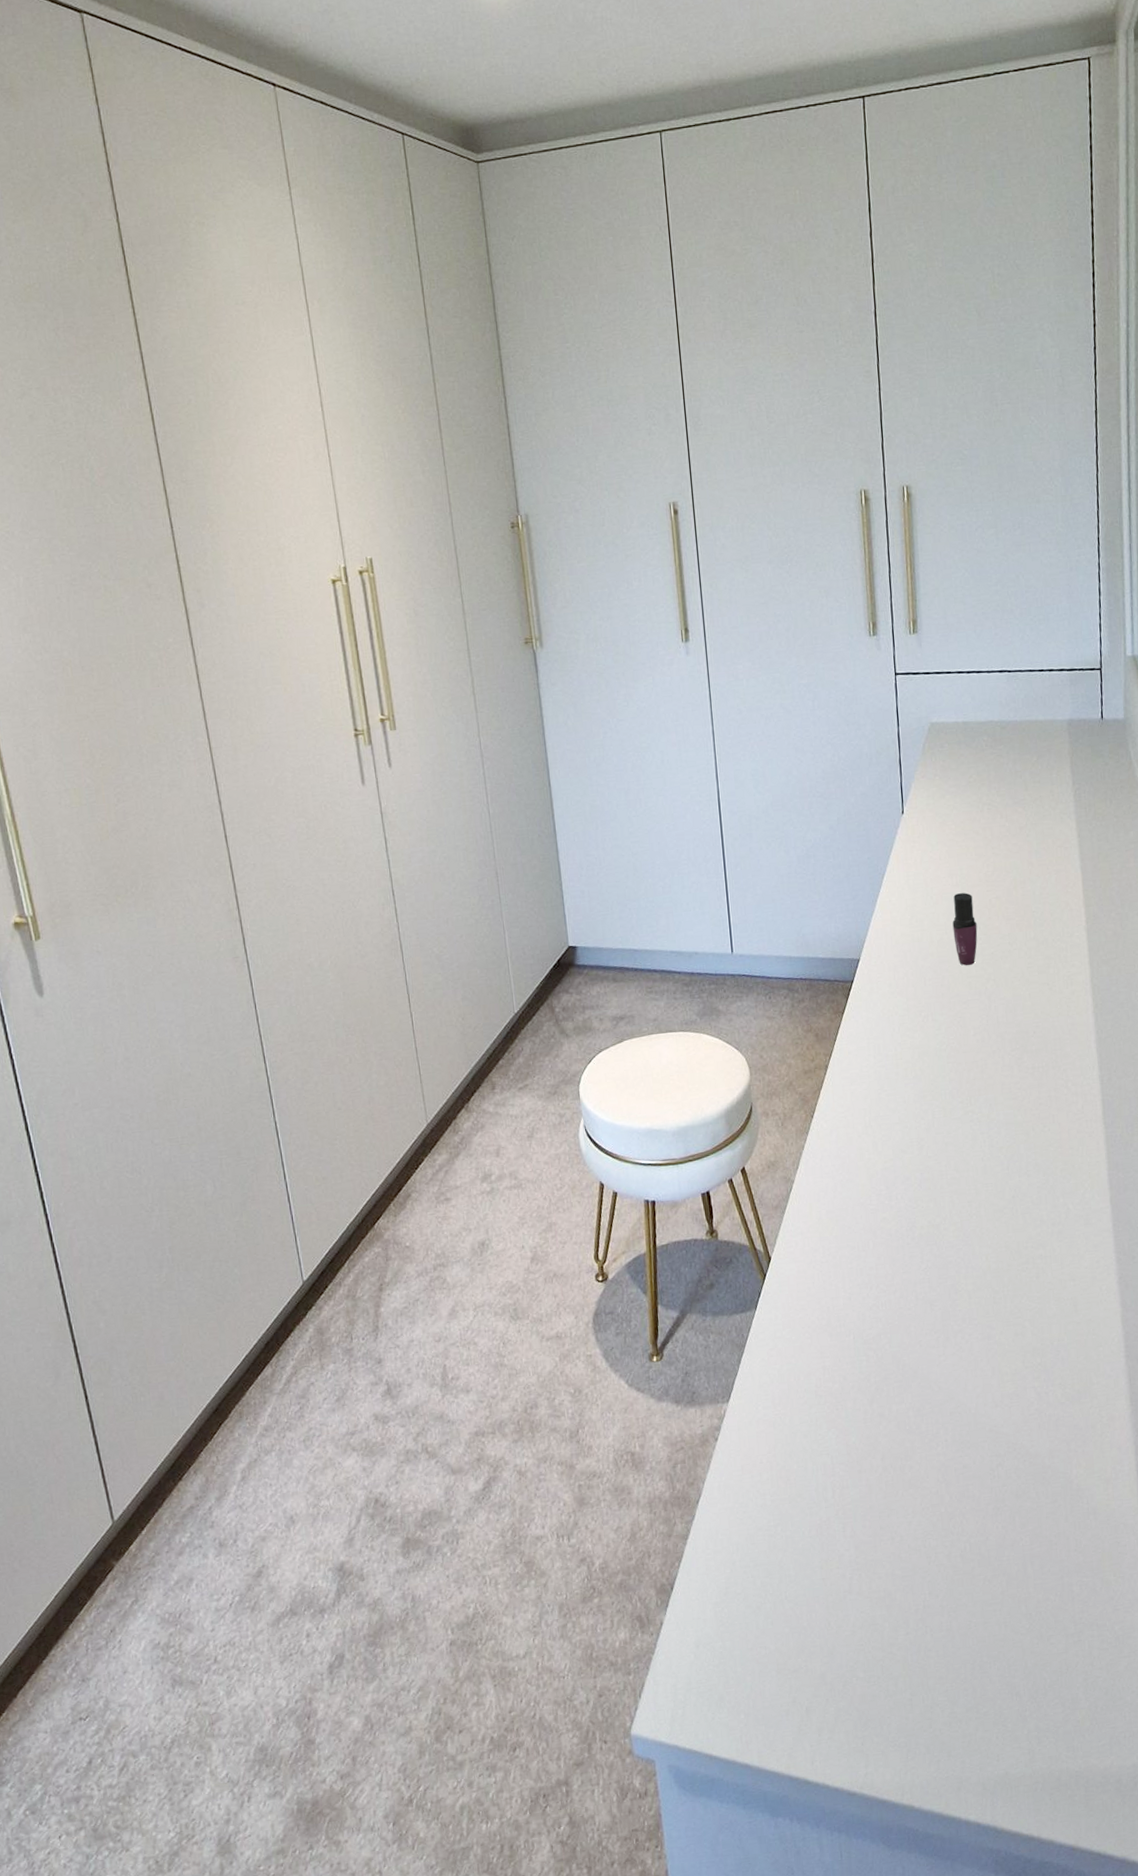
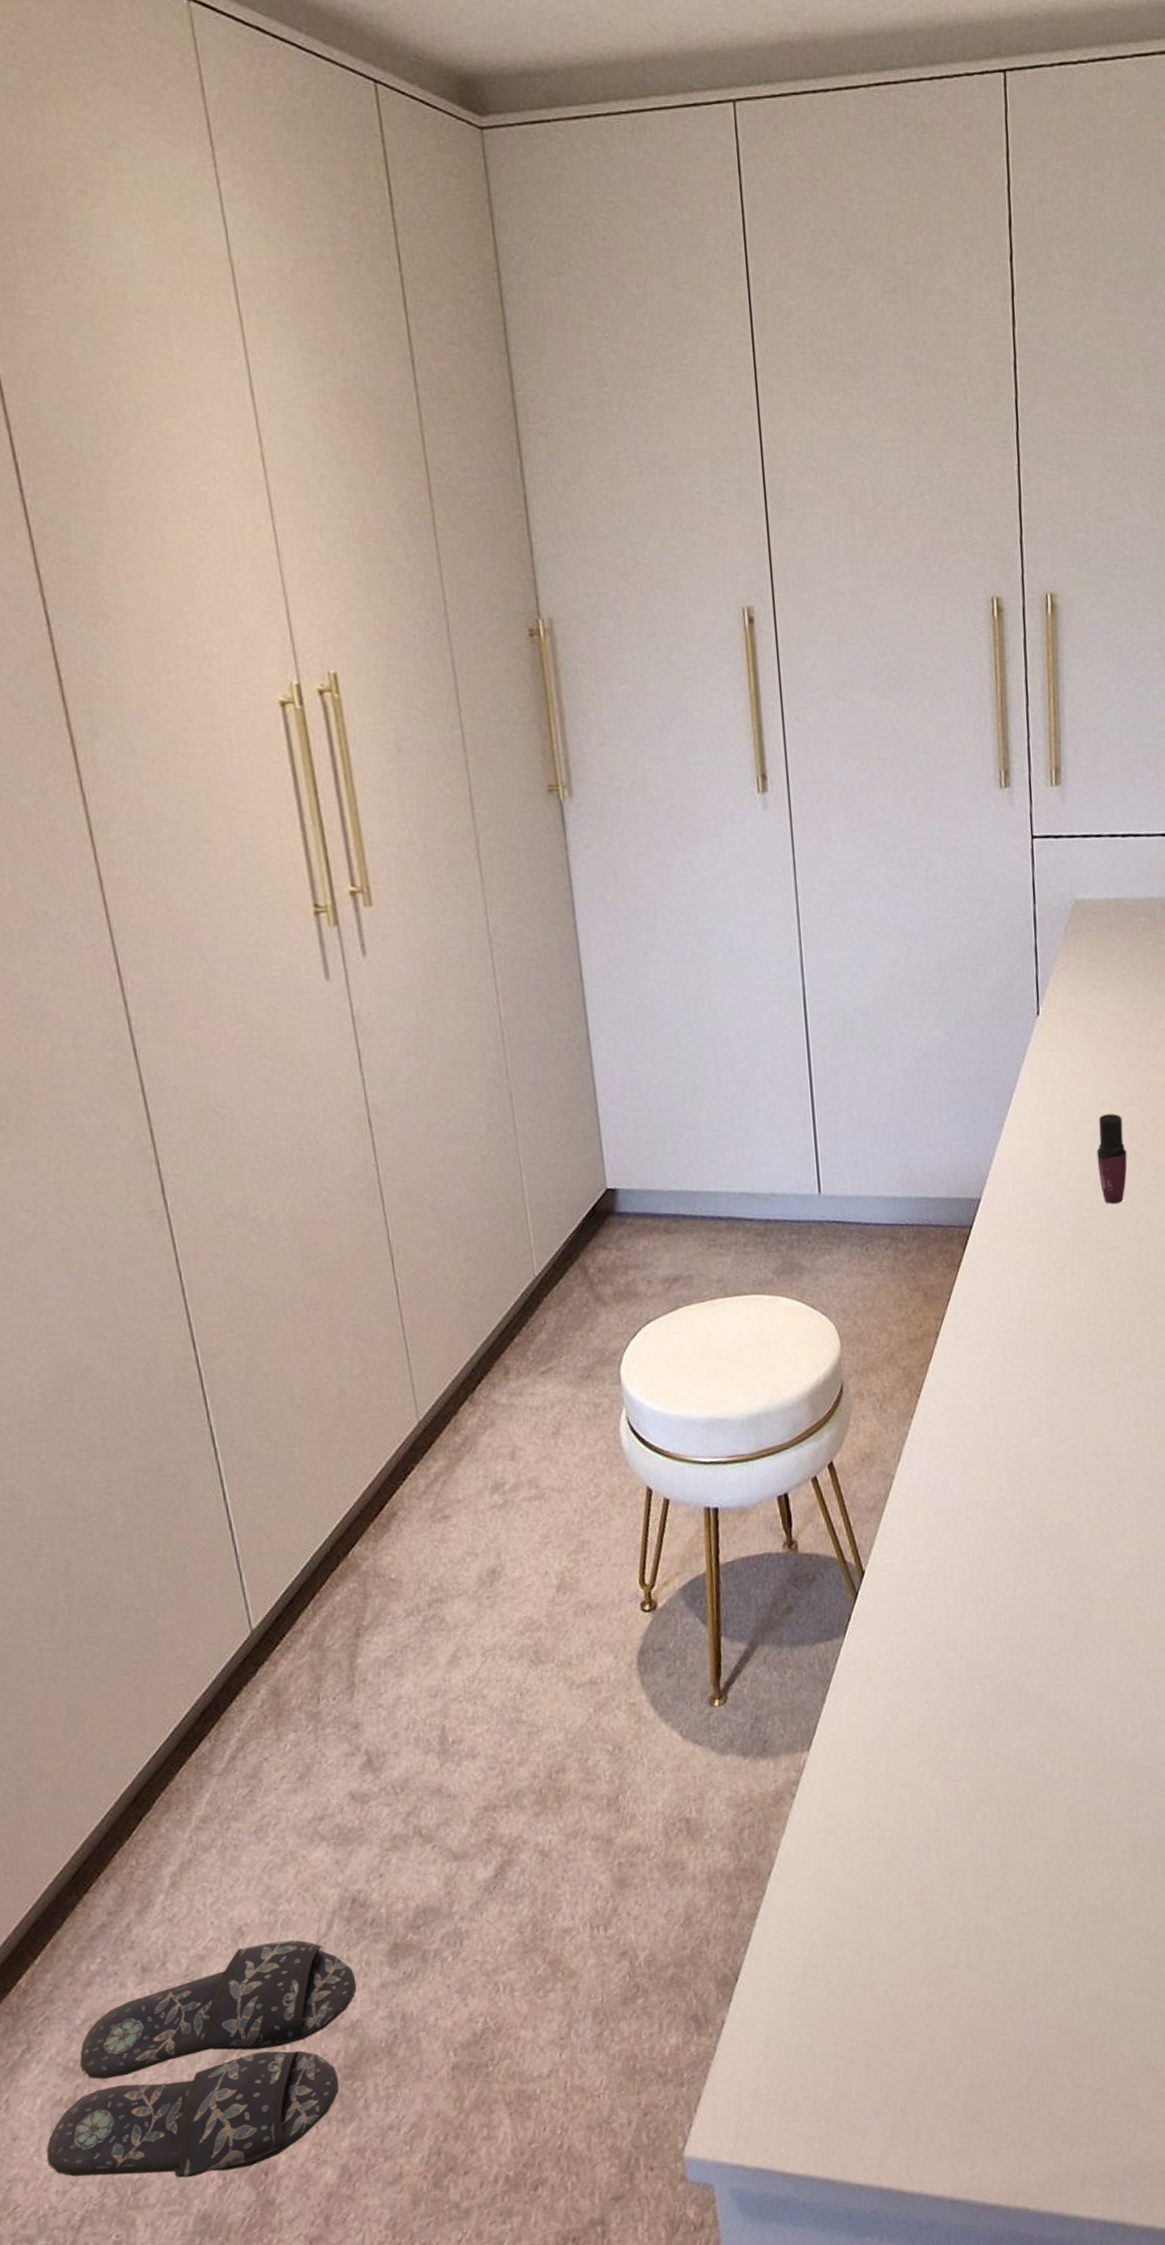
slippers: none [147,1529,378,1715] -> present [46,1939,357,2178]

